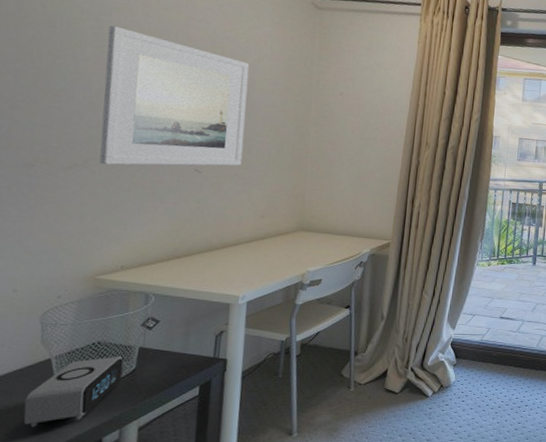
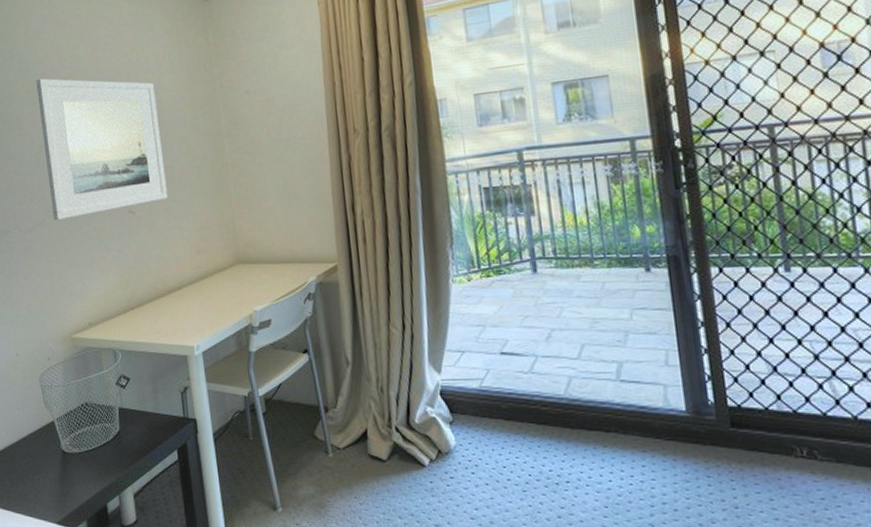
alarm clock: present [23,355,124,428] -> none [43,417,111,491]

